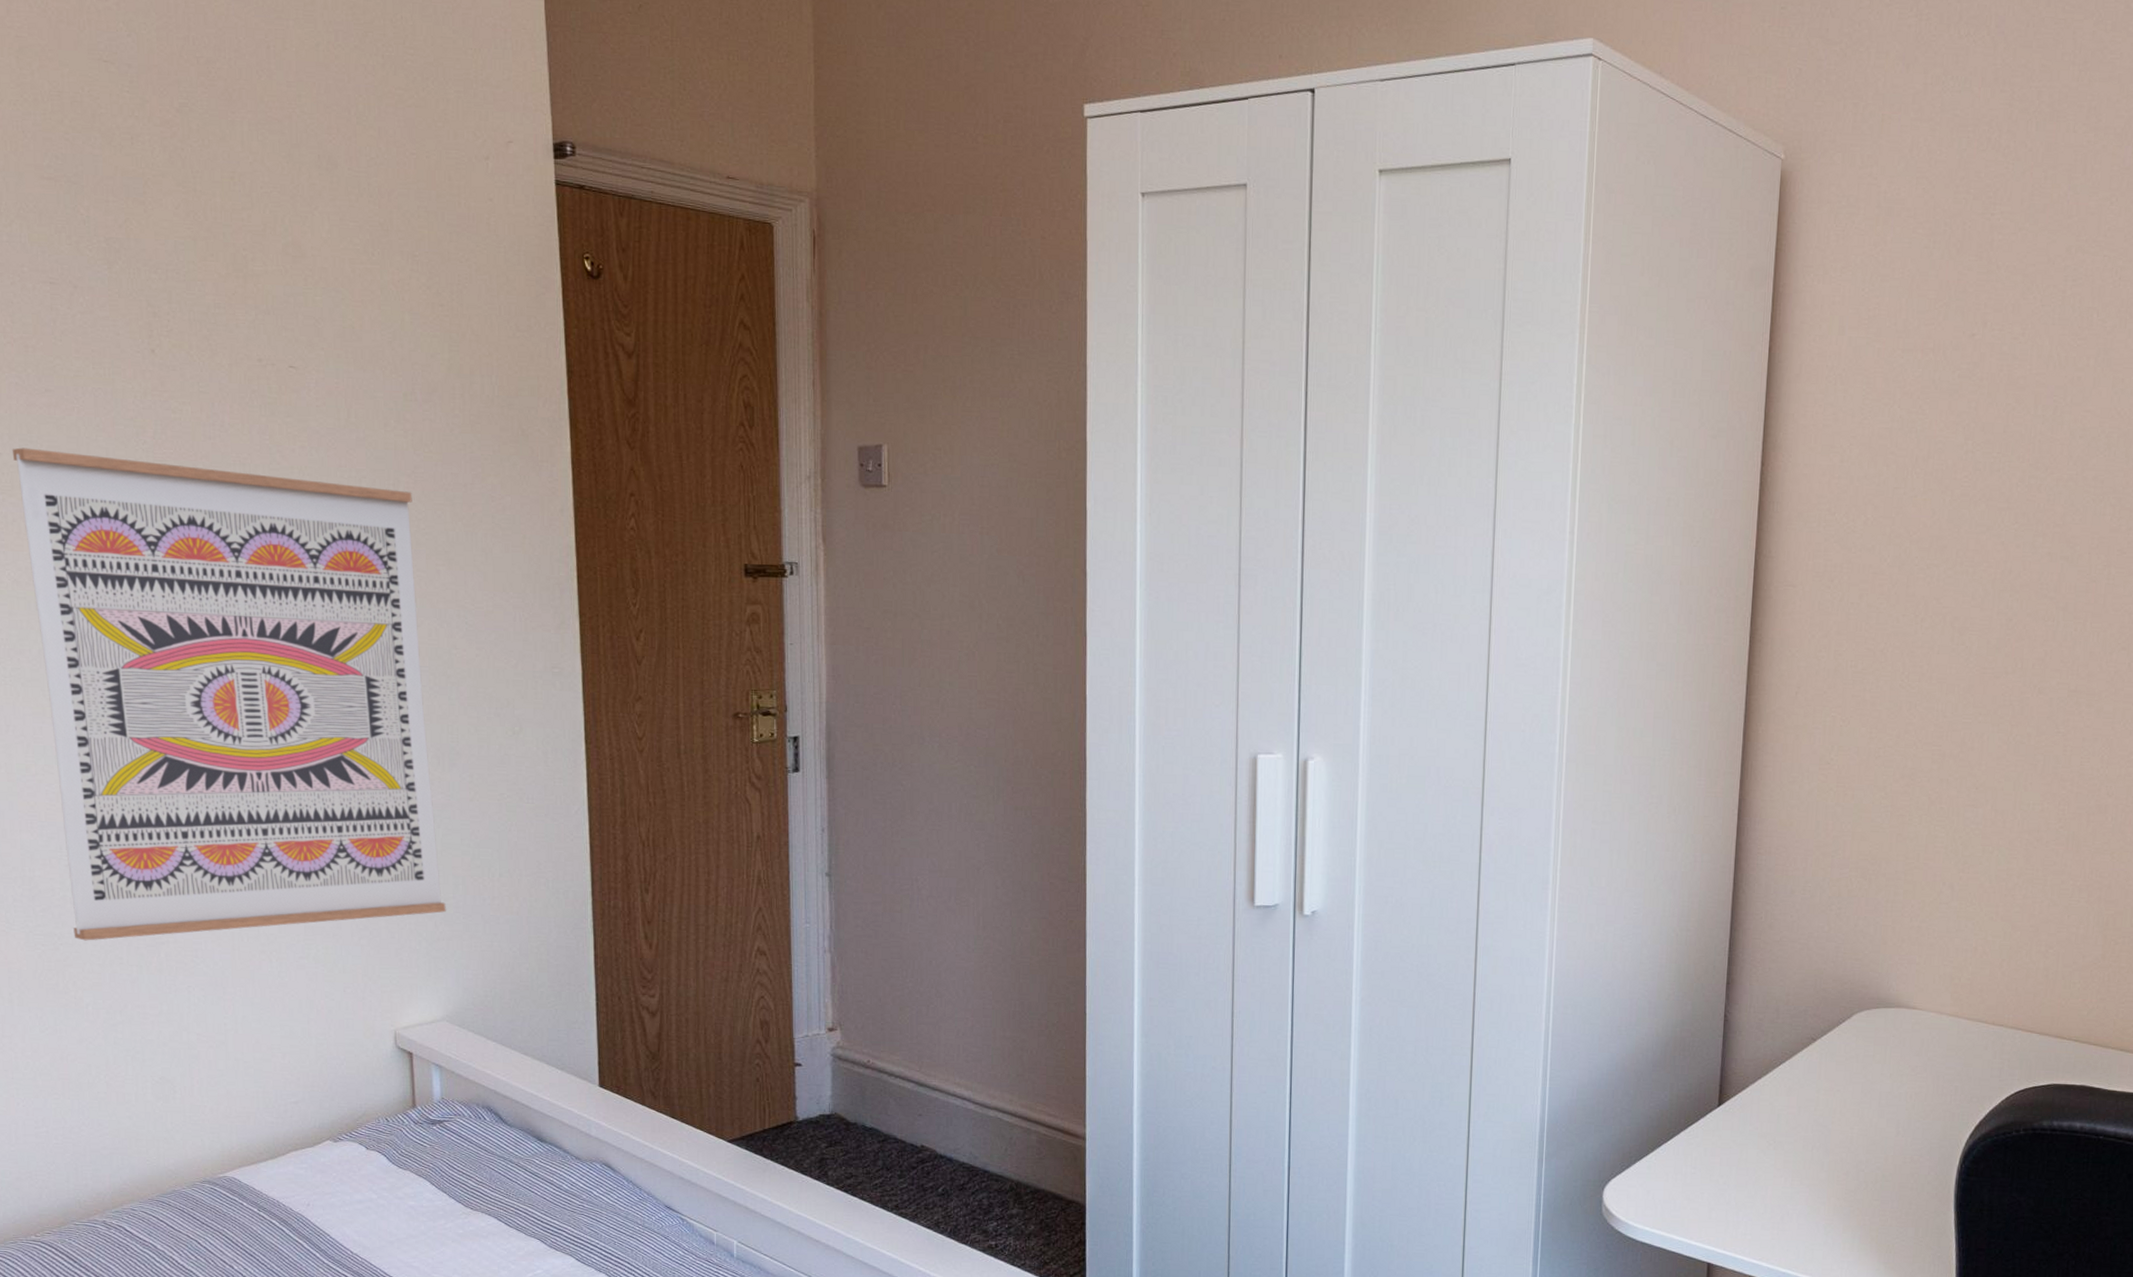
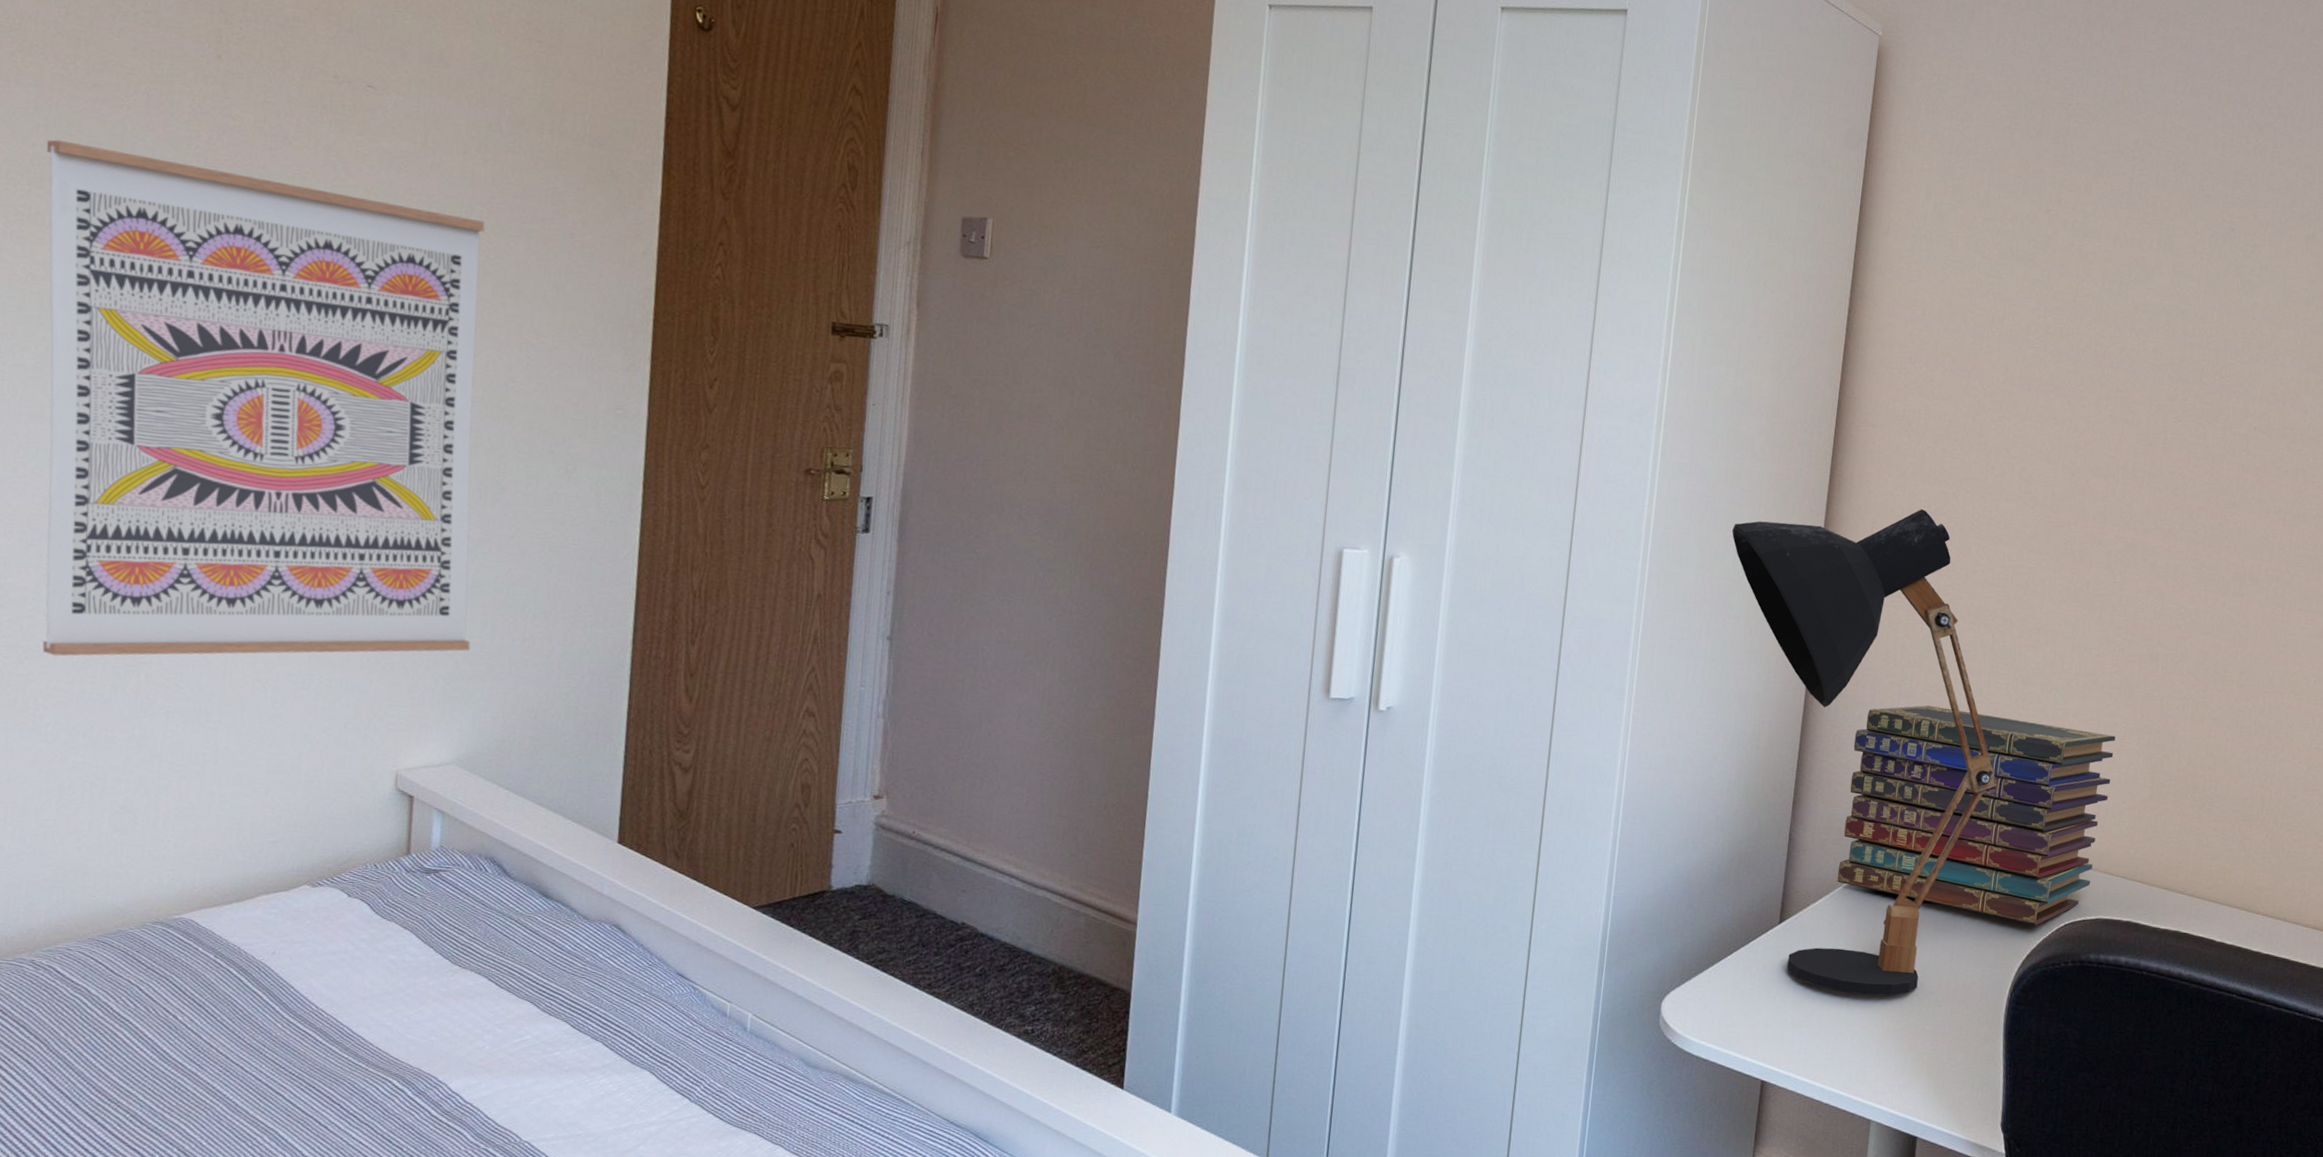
desk lamp: none [1649,670,1939,1174] -> present [1731,509,1997,996]
book stack: none [1775,875,2064,1095] -> present [1837,705,2116,925]

